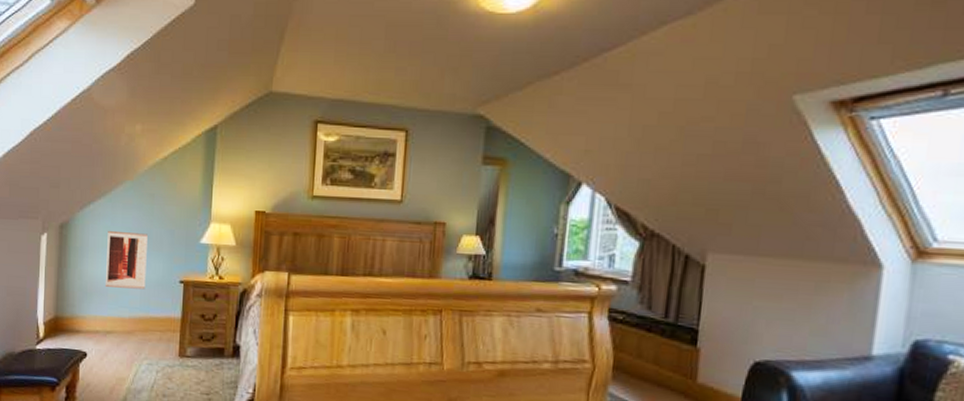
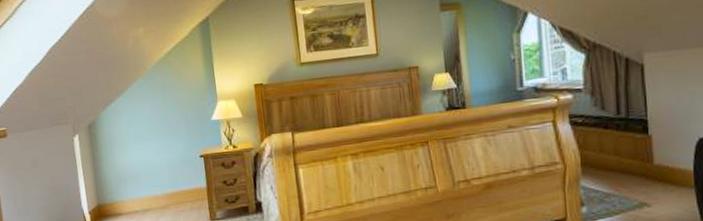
wall art: present [104,230,148,290] -> none [130,120,171,172]

